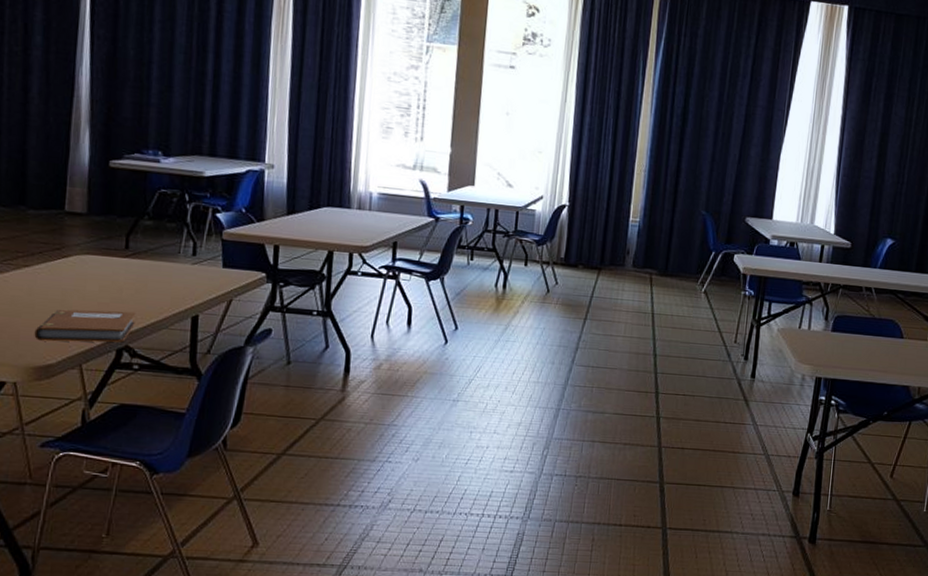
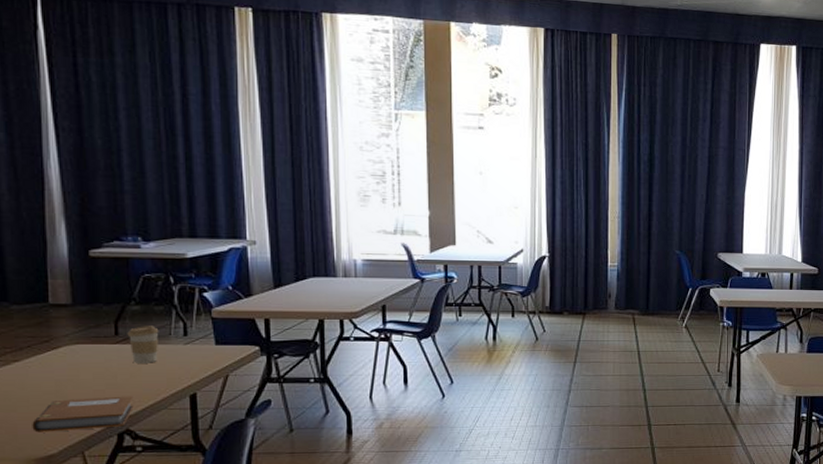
coffee cup: none [137,241,169,281] -> present [127,326,159,363]

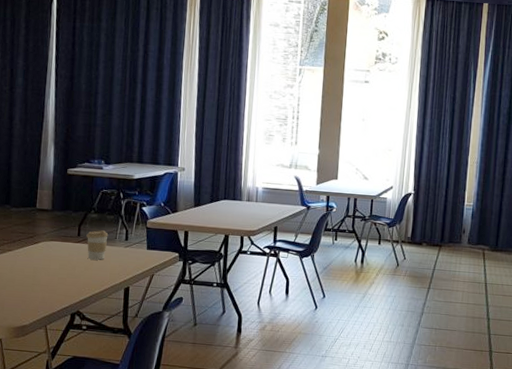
notebook: present [32,396,134,433] -> none [14,283,85,309]

